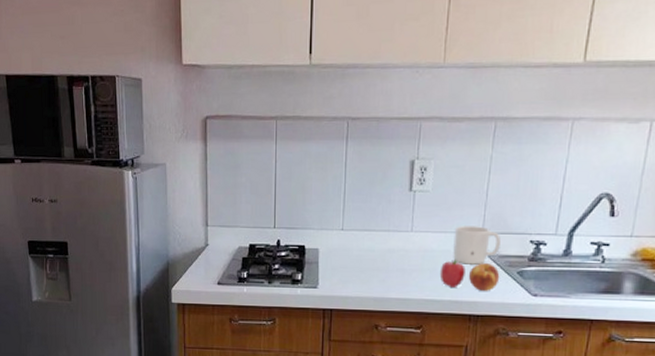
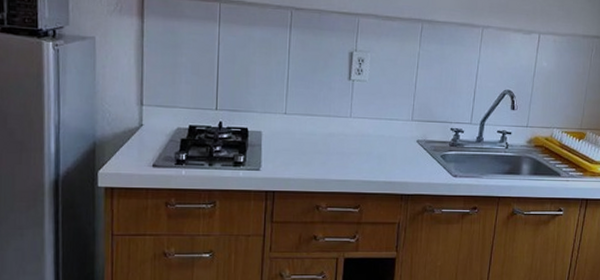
fruit: present [439,260,465,287] -> none [375,144,398,169]
mug: present [453,226,501,265] -> none [387,113,427,149]
fruit: present [468,263,500,292] -> none [400,148,427,174]

